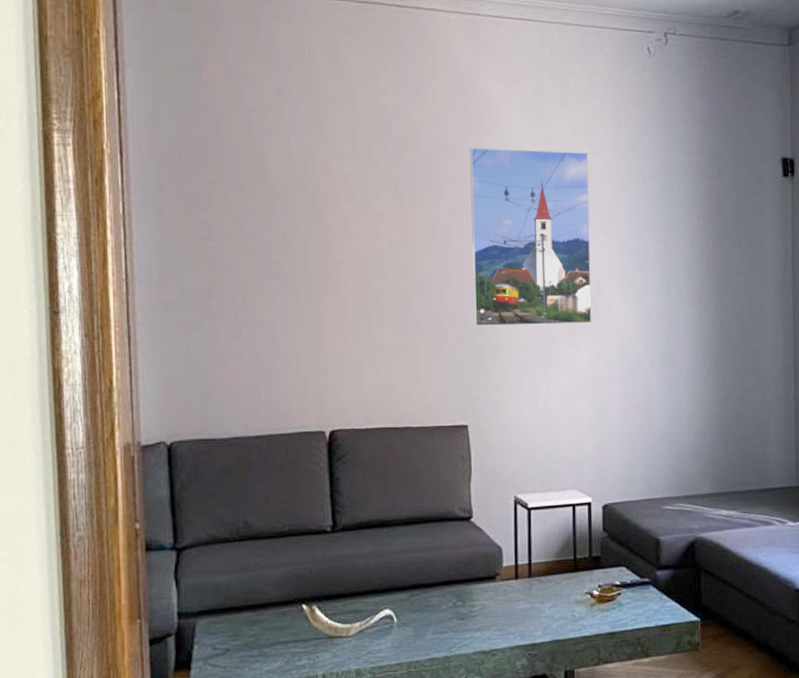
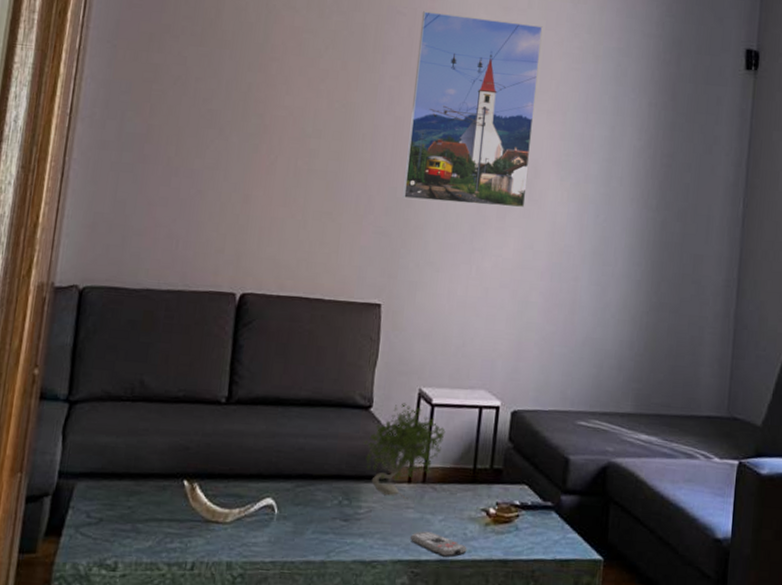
plant: none [469,510,544,594] -> present [363,403,446,500]
remote control: none [524,618,577,638] -> present [410,531,467,557]

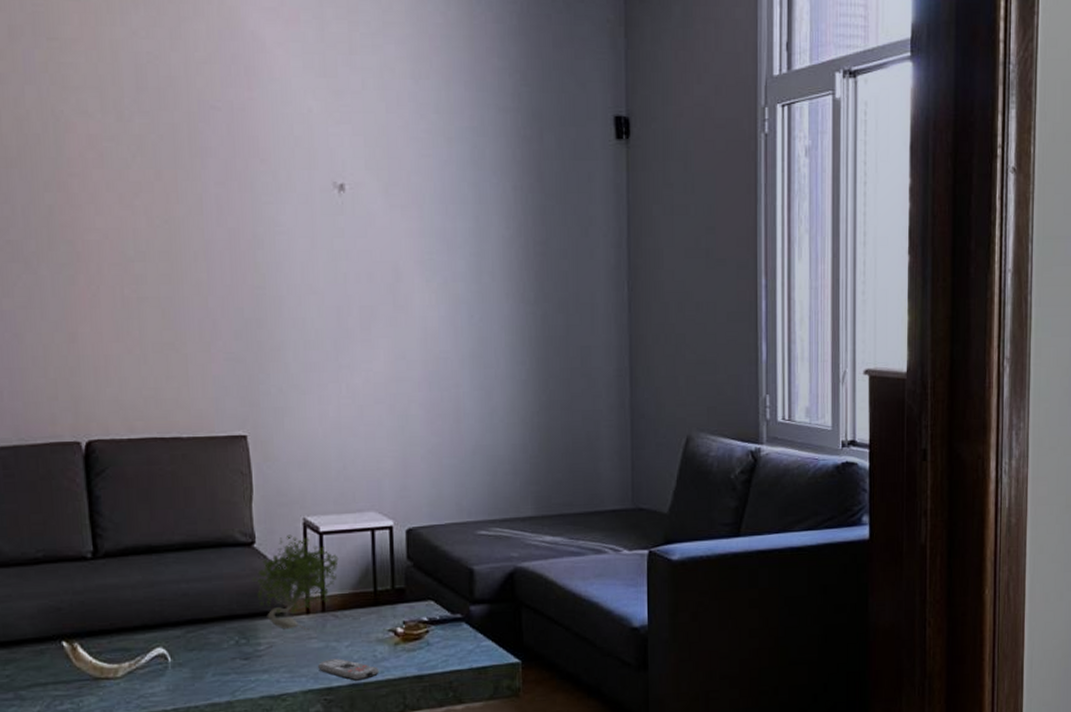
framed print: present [402,11,543,208] -> none [239,103,390,319]

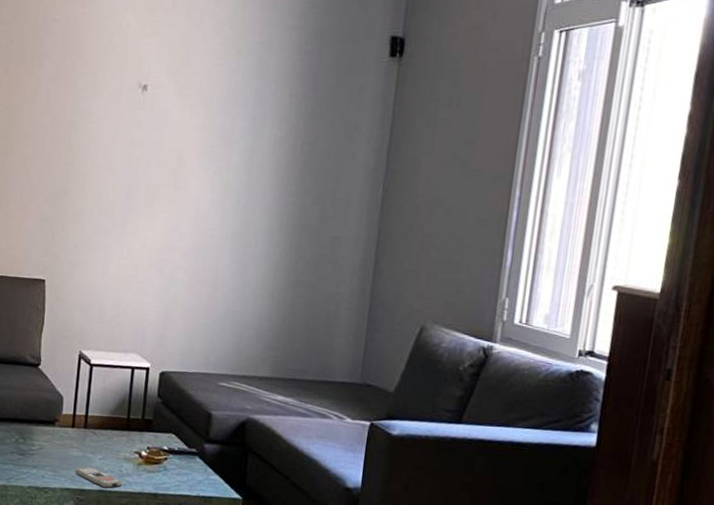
plant: present [252,534,339,631] -> none [34,362,103,441]

